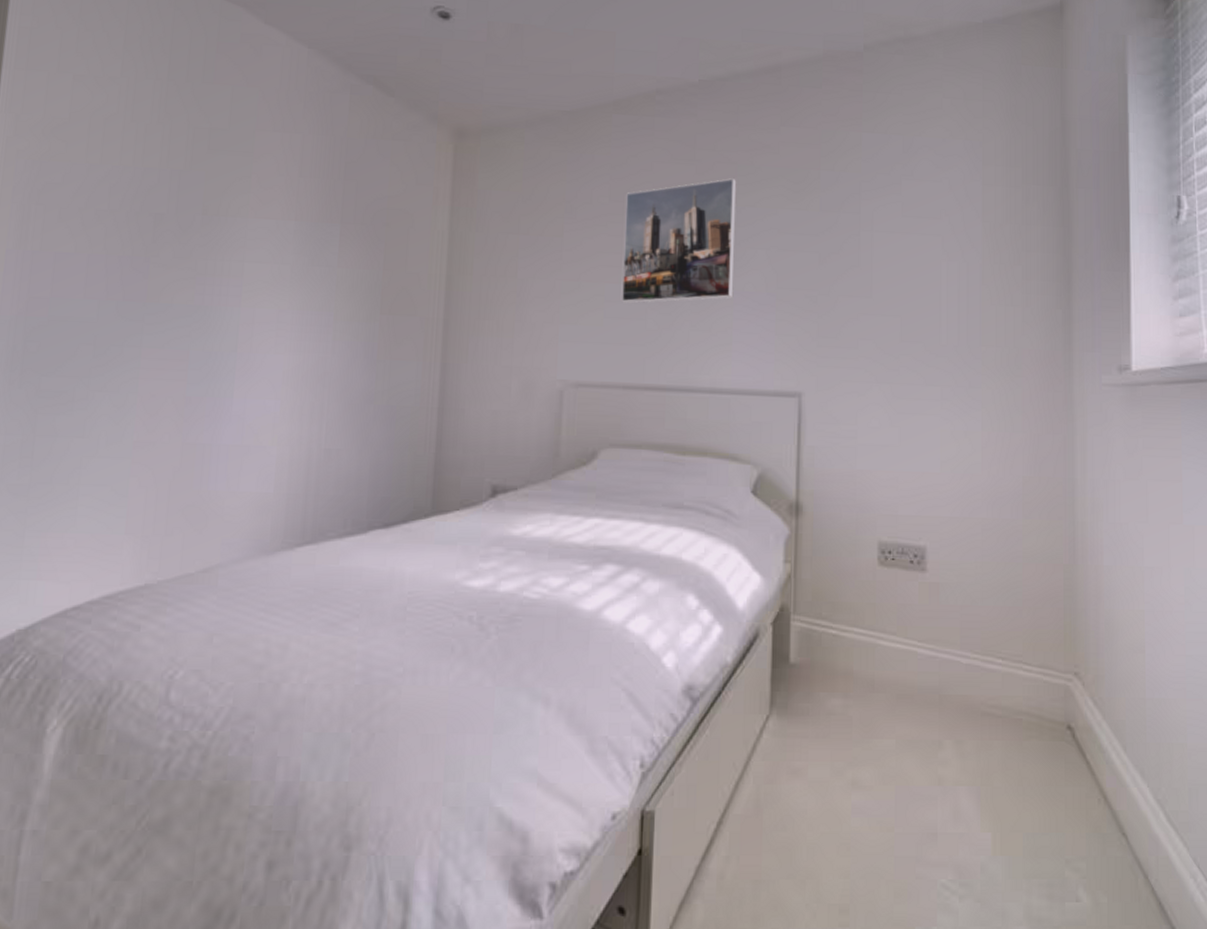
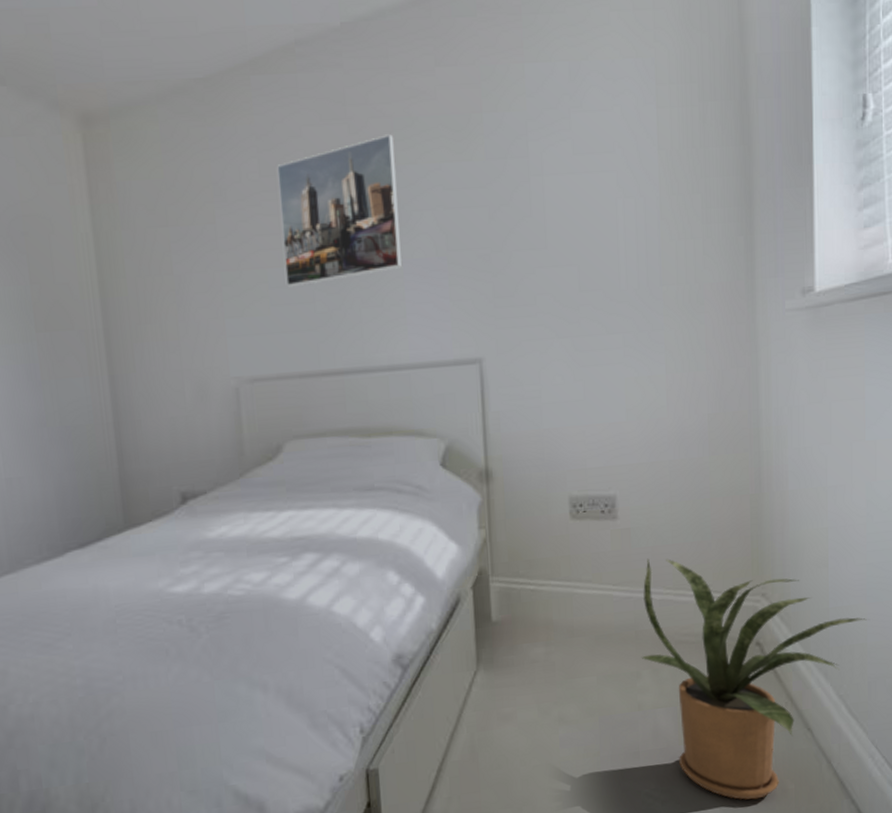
house plant: none [944,617,1187,910] -> present [641,558,867,800]

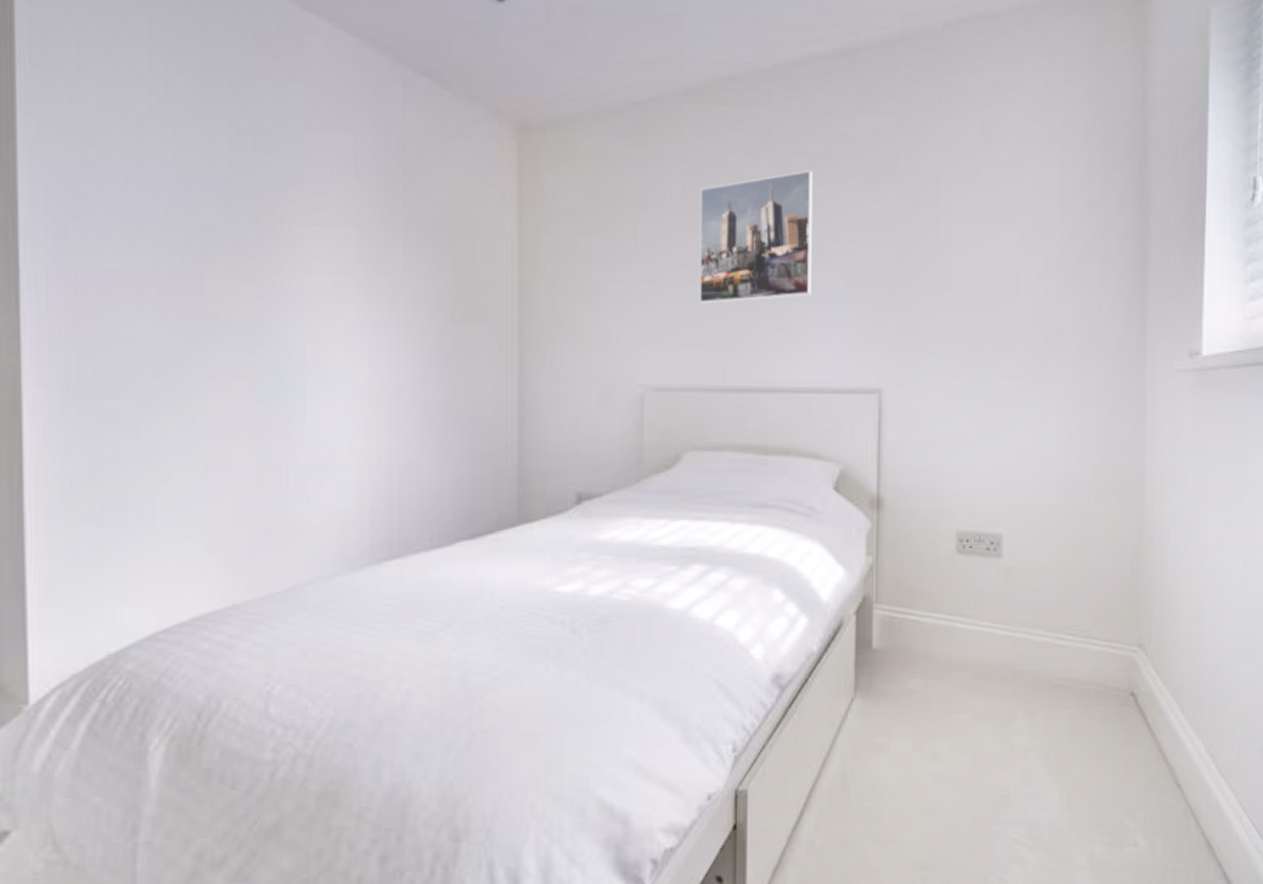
house plant: present [641,558,867,800] -> none [1017,599,1240,854]

